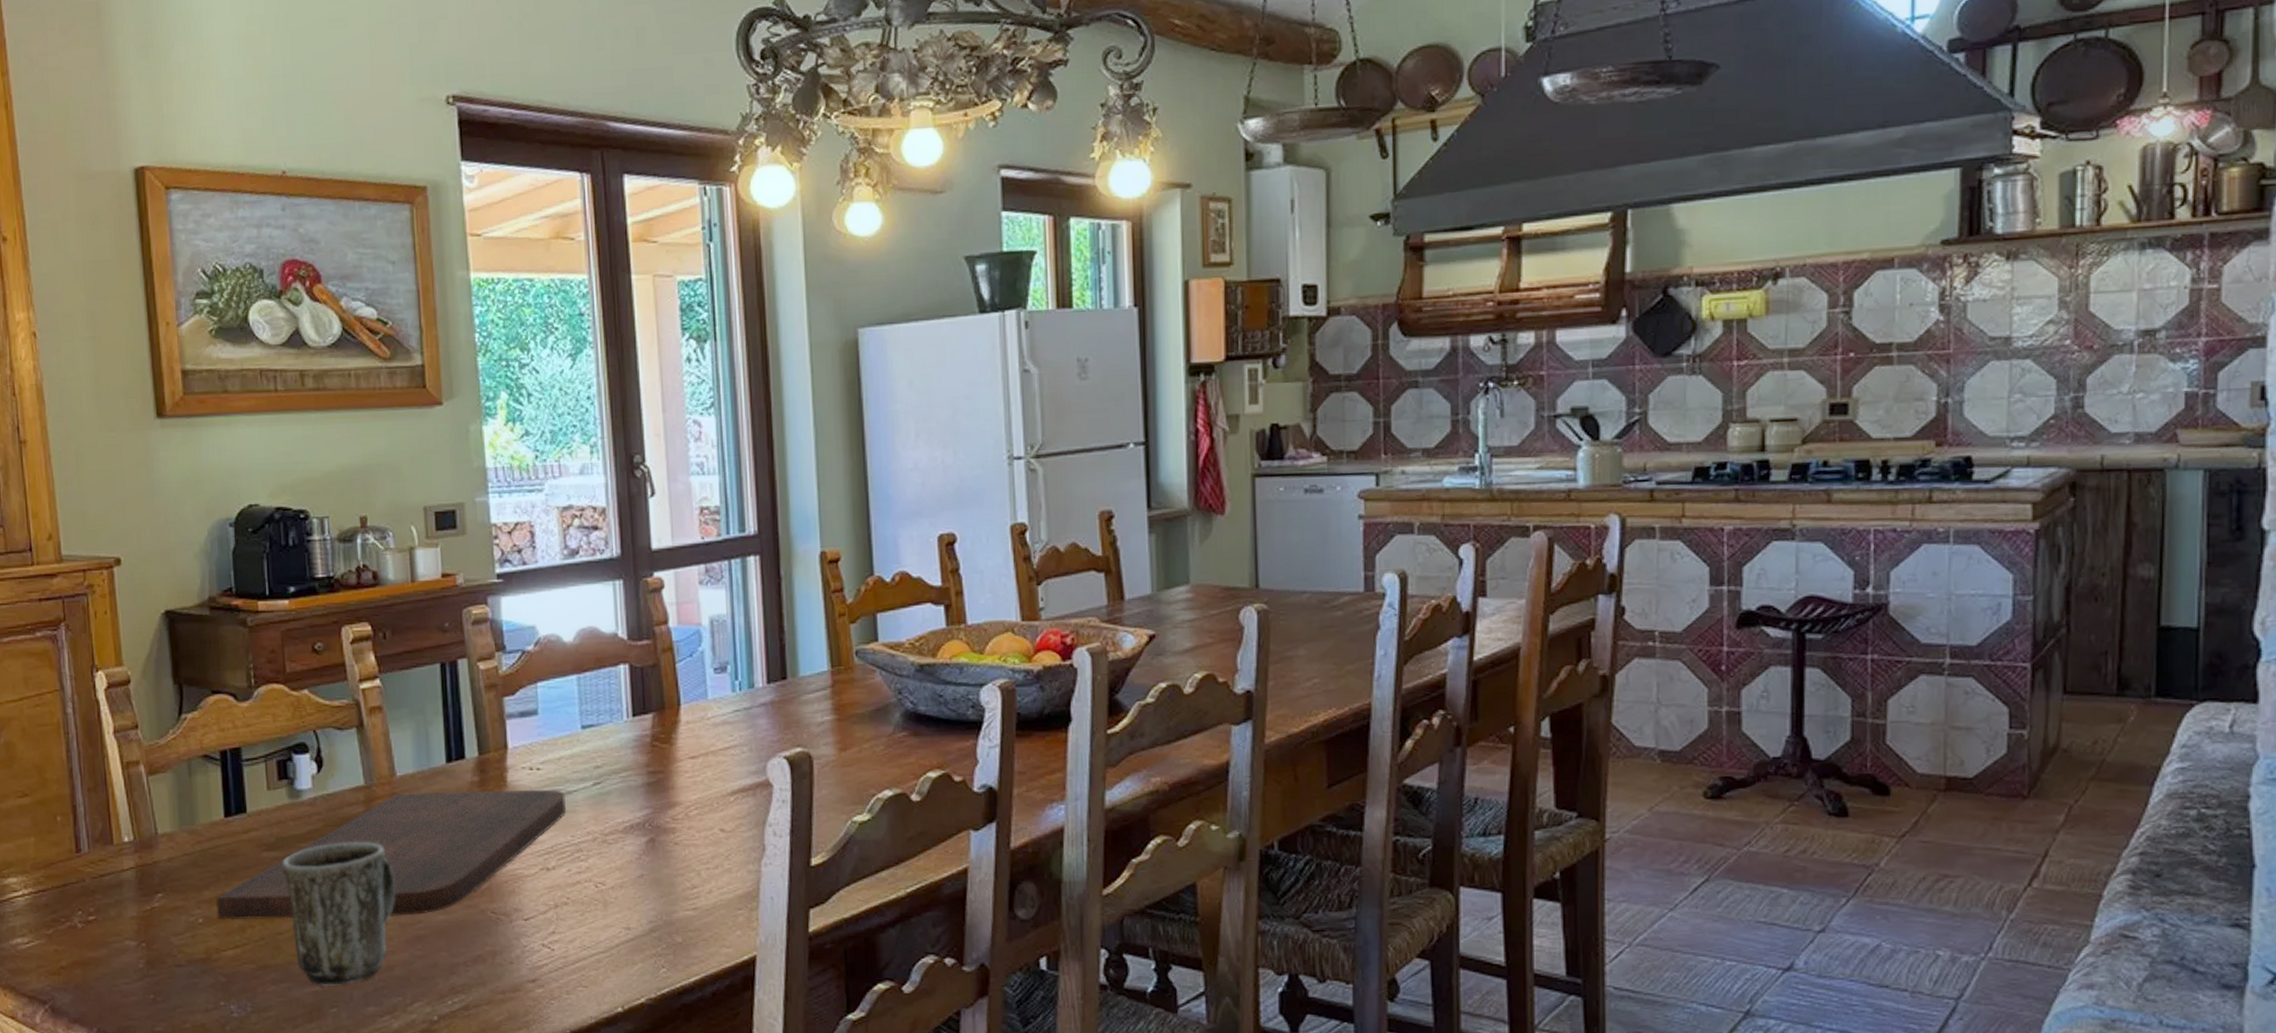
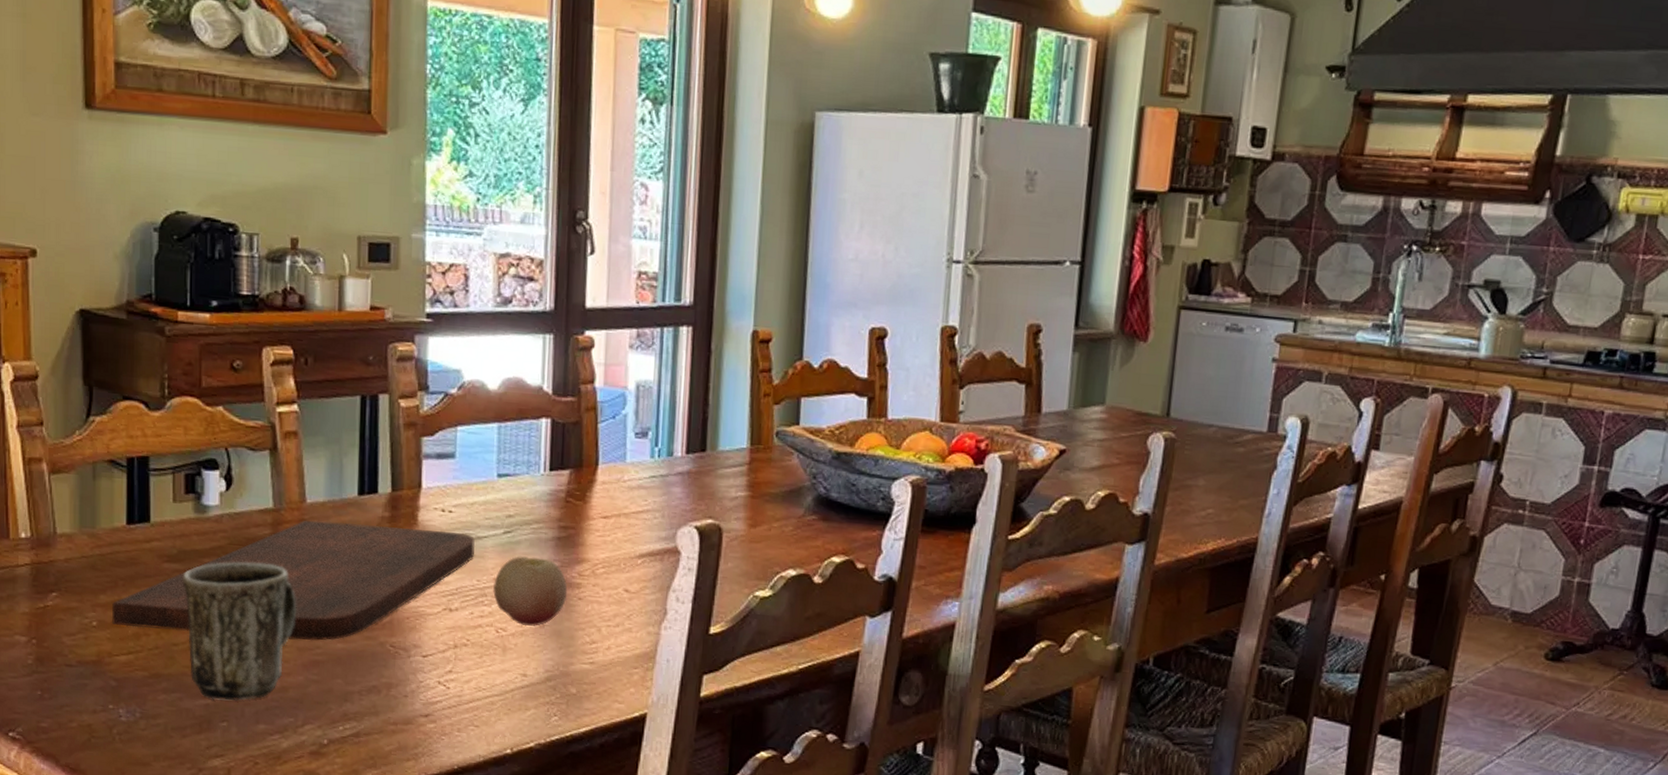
fruit: none [588,806,663,878] -> present [493,556,568,627]

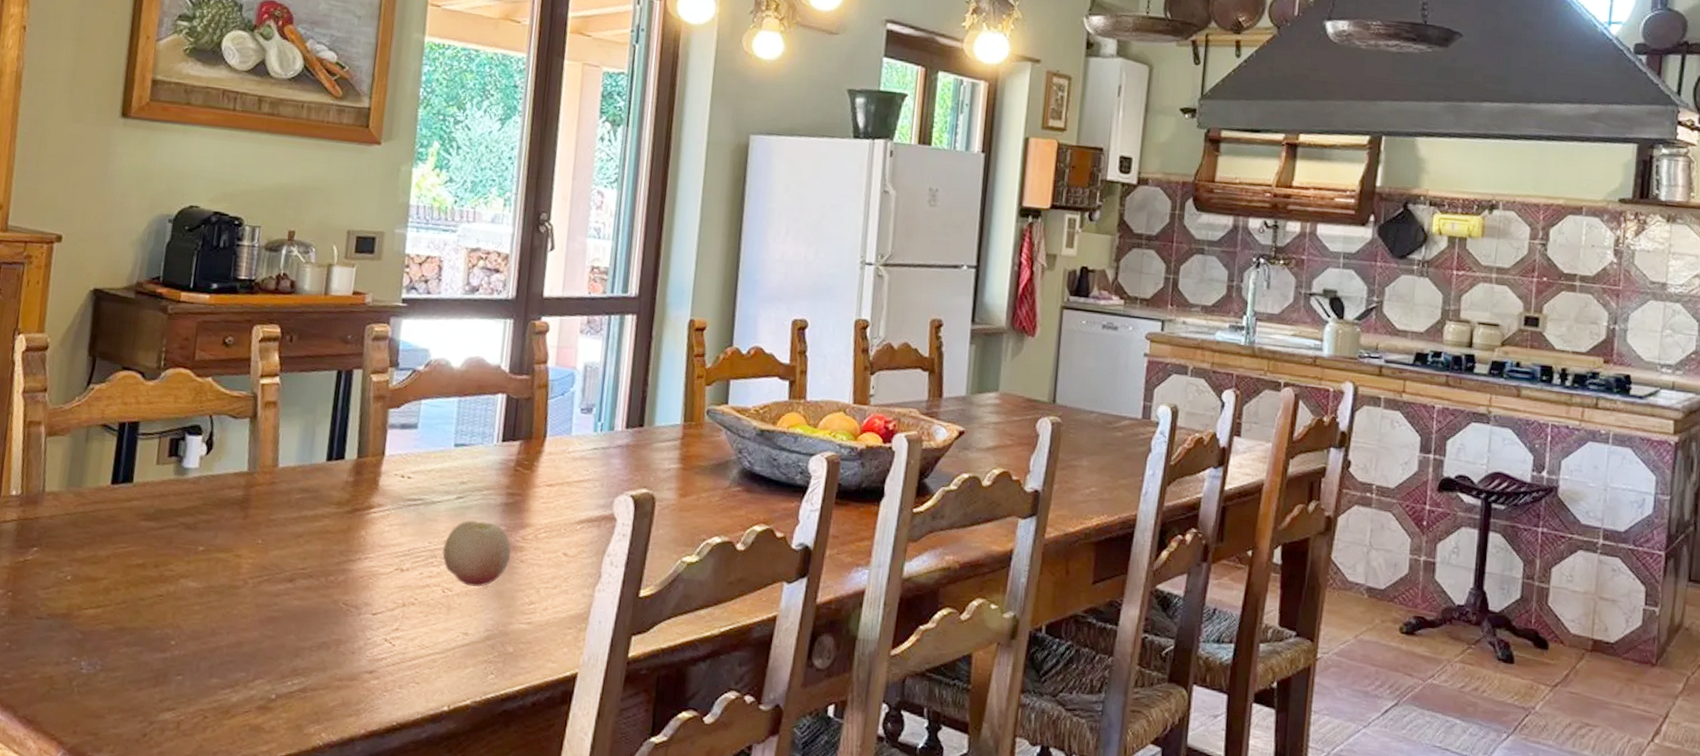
cutting board: present [111,520,476,641] -> none [85,483,430,598]
mug: present [183,562,297,701] -> none [152,521,260,655]

